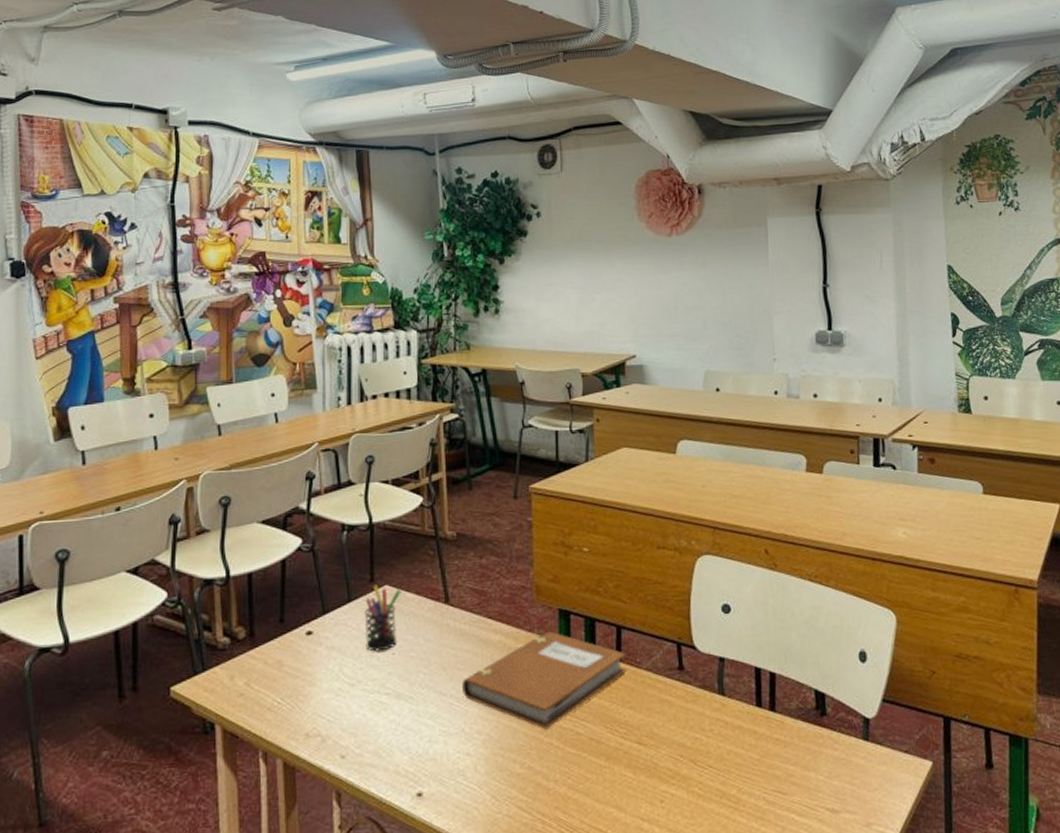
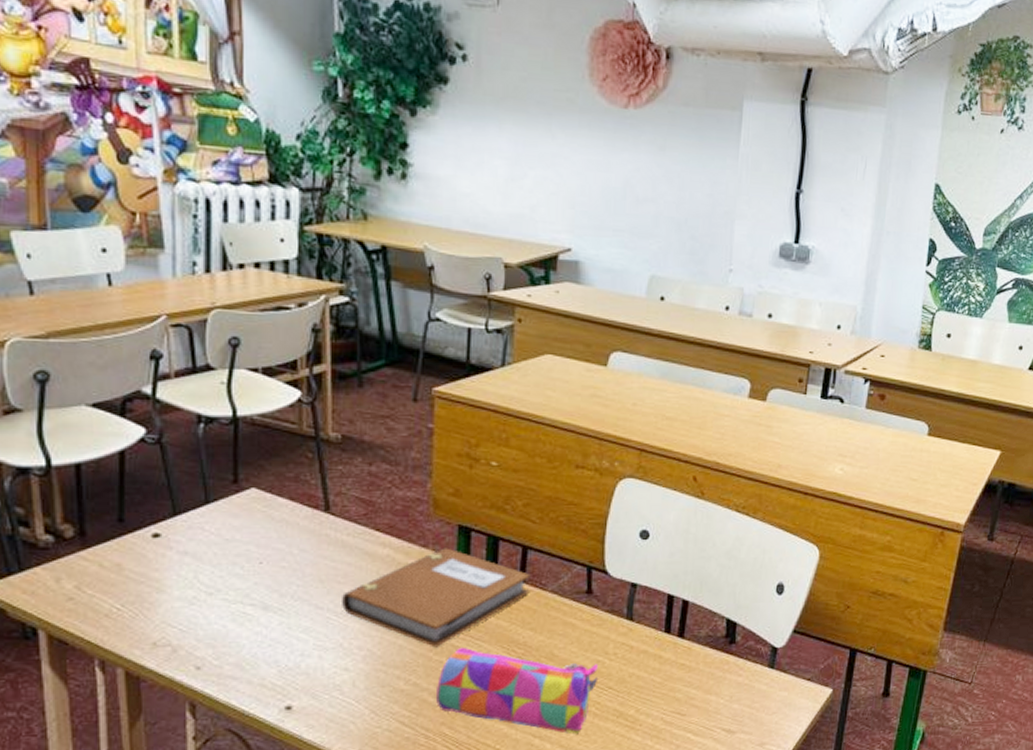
pen holder: present [364,584,401,652] -> none [225,486,272,560]
pencil case: none [548,729,698,817] -> present [435,648,599,734]

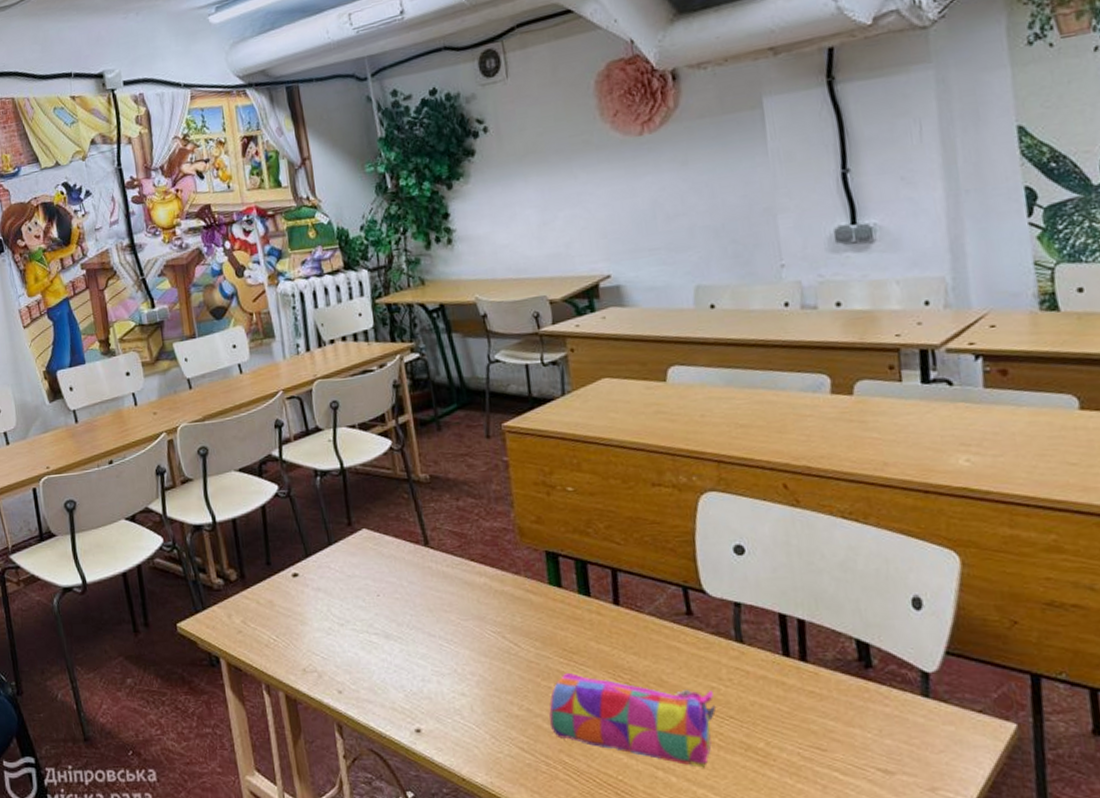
notebook: present [342,548,531,648] -> none [450,574,627,673]

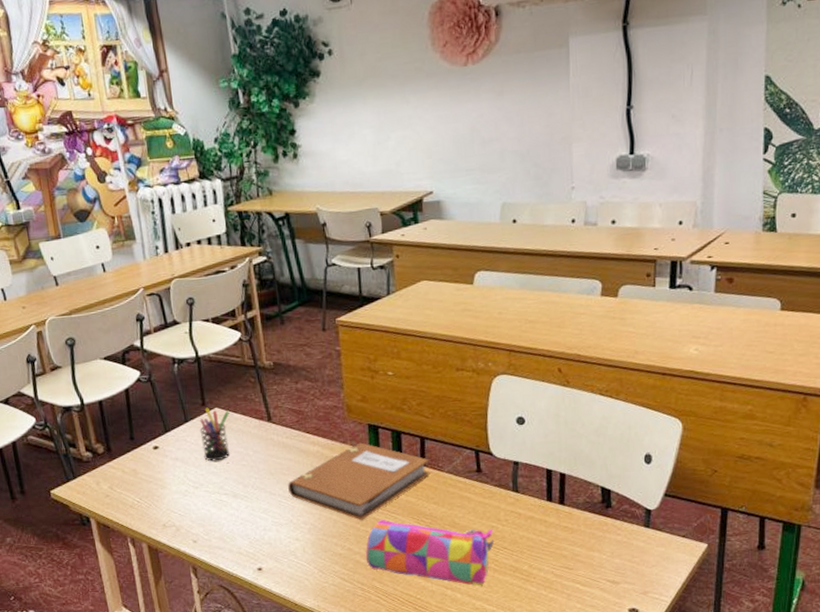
pen holder: none [345,528,380,593] -> present [199,407,230,461]
notebook: none [450,574,627,673] -> present [288,442,430,521]

